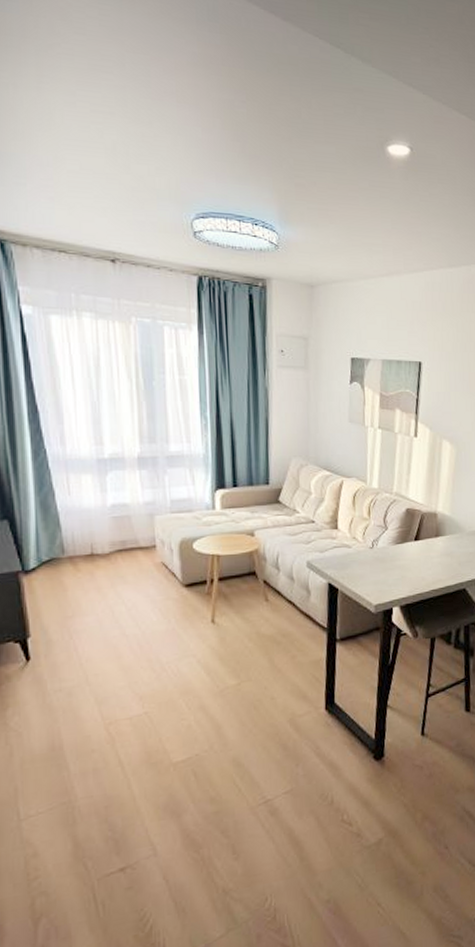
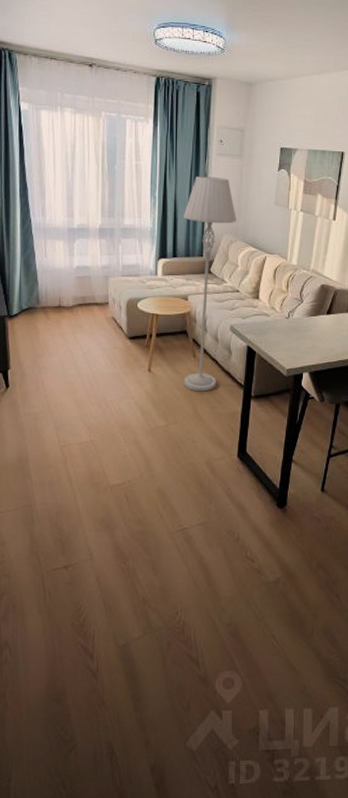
floor lamp: none [241,392,306,641] -> present [183,176,236,392]

